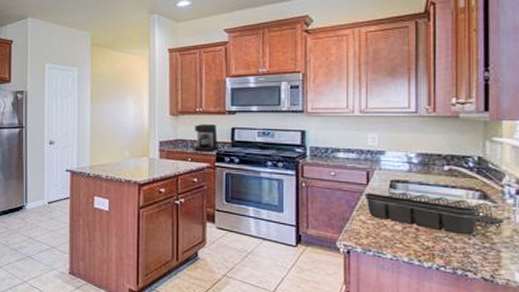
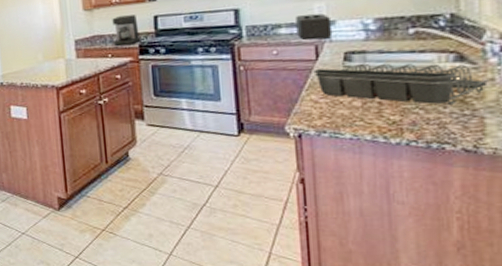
toaster: none [352,143,381,167] -> present [295,13,331,40]

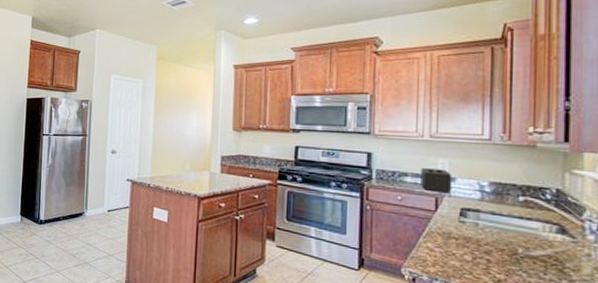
coffee maker: present [112,15,140,46] -> none [255,141,281,170]
dish rack: present [313,63,490,105] -> none [432,220,587,273]

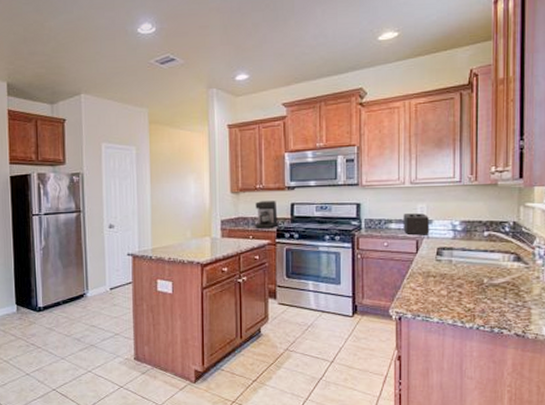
coffee maker: none [255,141,281,170] -> present [254,201,278,229]

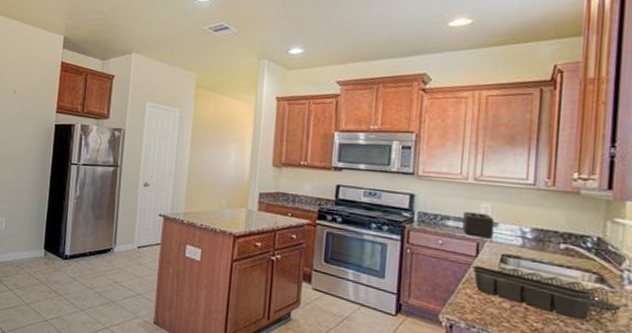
coffee maker: present [254,201,278,229] -> none [294,178,321,209]
dish rack: none [414,258,536,297] -> present [472,265,624,323]

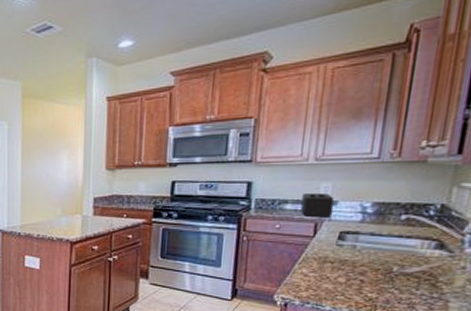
dish rack: present [472,265,624,323] -> none [309,243,462,287]

